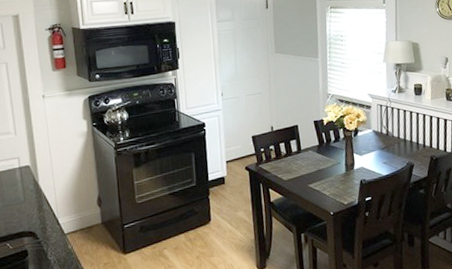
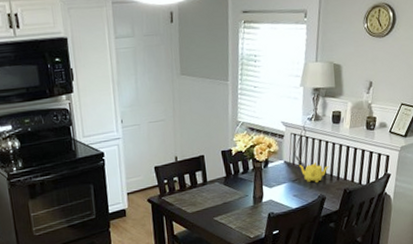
teapot: none [386,131,415,151] -> present [298,163,329,183]

